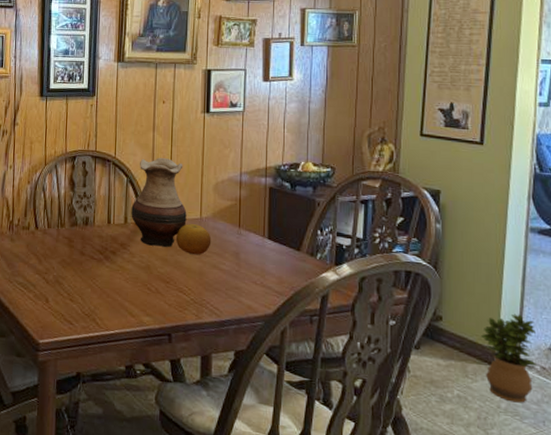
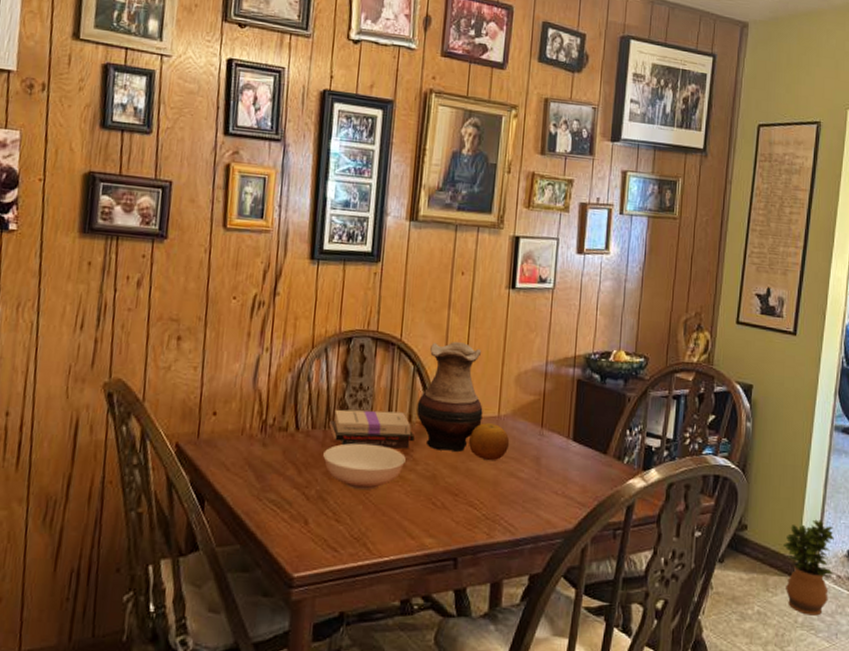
bowl: none [58,239,124,277] -> present [323,443,406,491]
books: none [61,213,130,245] -> present [329,409,415,449]

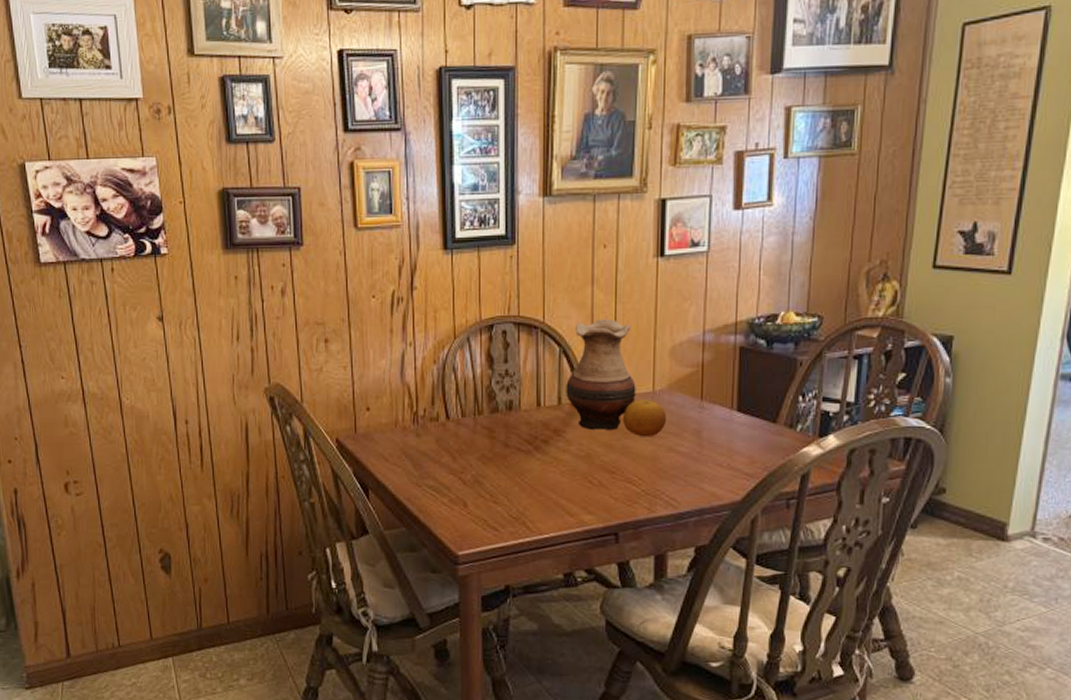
bowl: present [323,443,406,491] -> none [476,428,558,473]
books: present [329,409,415,449] -> none [479,395,566,432]
potted plant: present [782,519,834,616] -> none [989,479,1056,580]

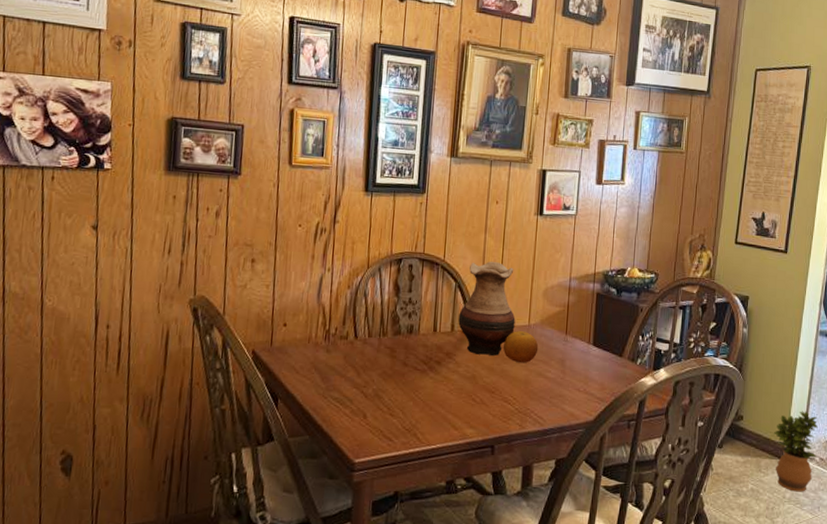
potted plant: none [989,479,1056,580] -> present [773,411,818,492]

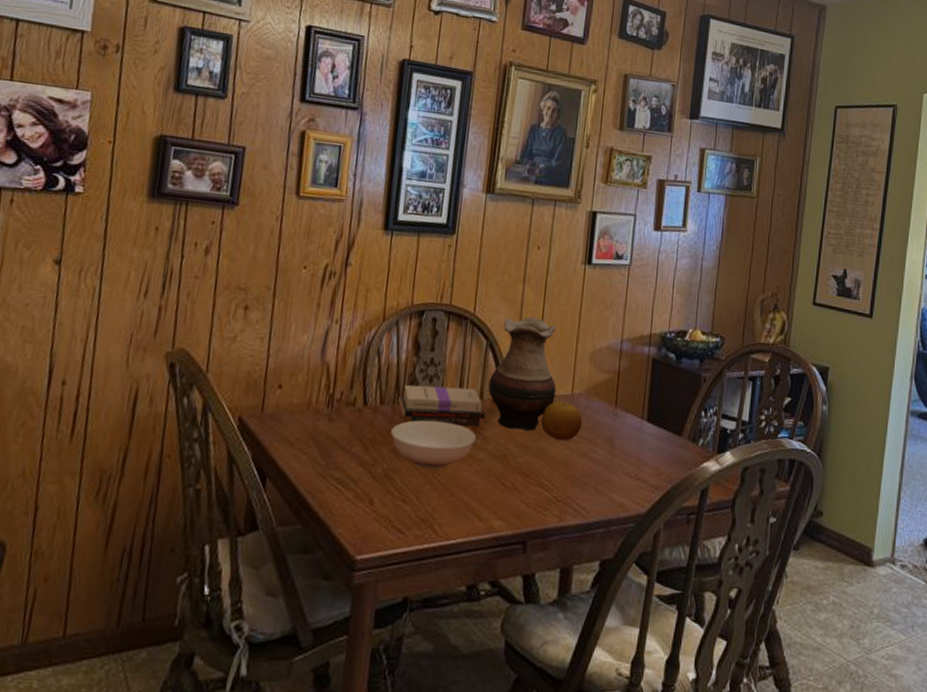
bowl: none [378,349,449,389] -> present [391,420,476,469]
books: none [383,320,457,354] -> present [398,384,486,427]
potted plant: present [773,411,818,492] -> none [858,507,910,607]

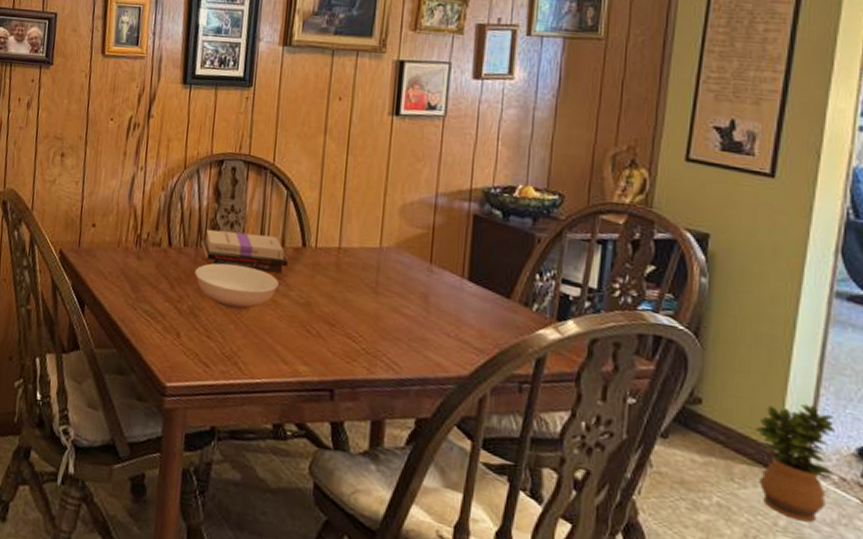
vase: present [488,317,557,431] -> none [290,168,363,282]
fruit: present [541,401,583,441] -> none [347,253,393,294]
potted plant: none [858,507,910,607] -> present [754,404,835,522]

